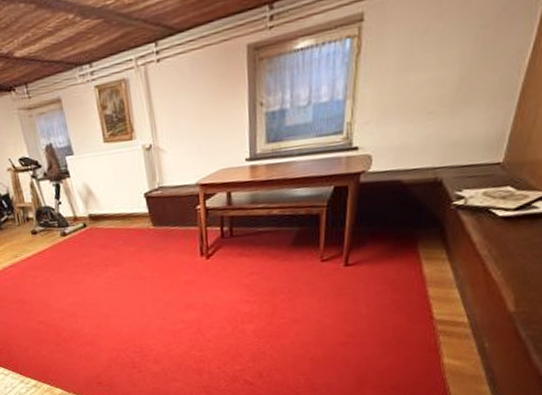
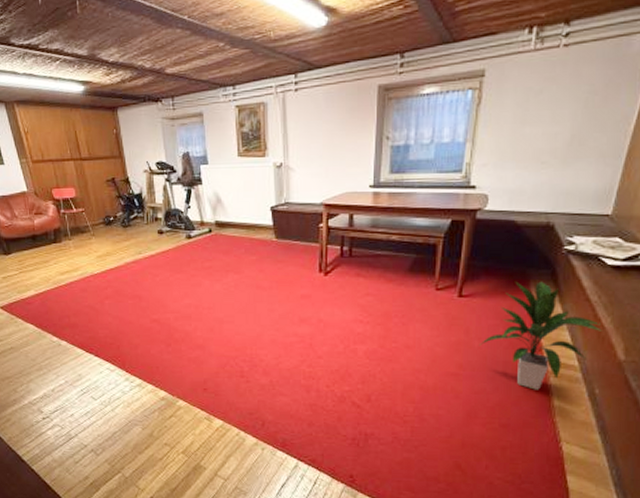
indoor plant: none [368,241,492,350] -> present [480,281,602,390]

